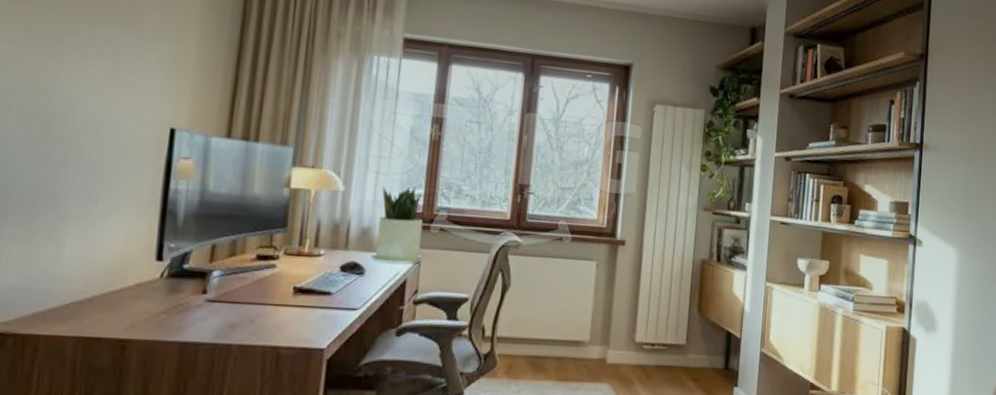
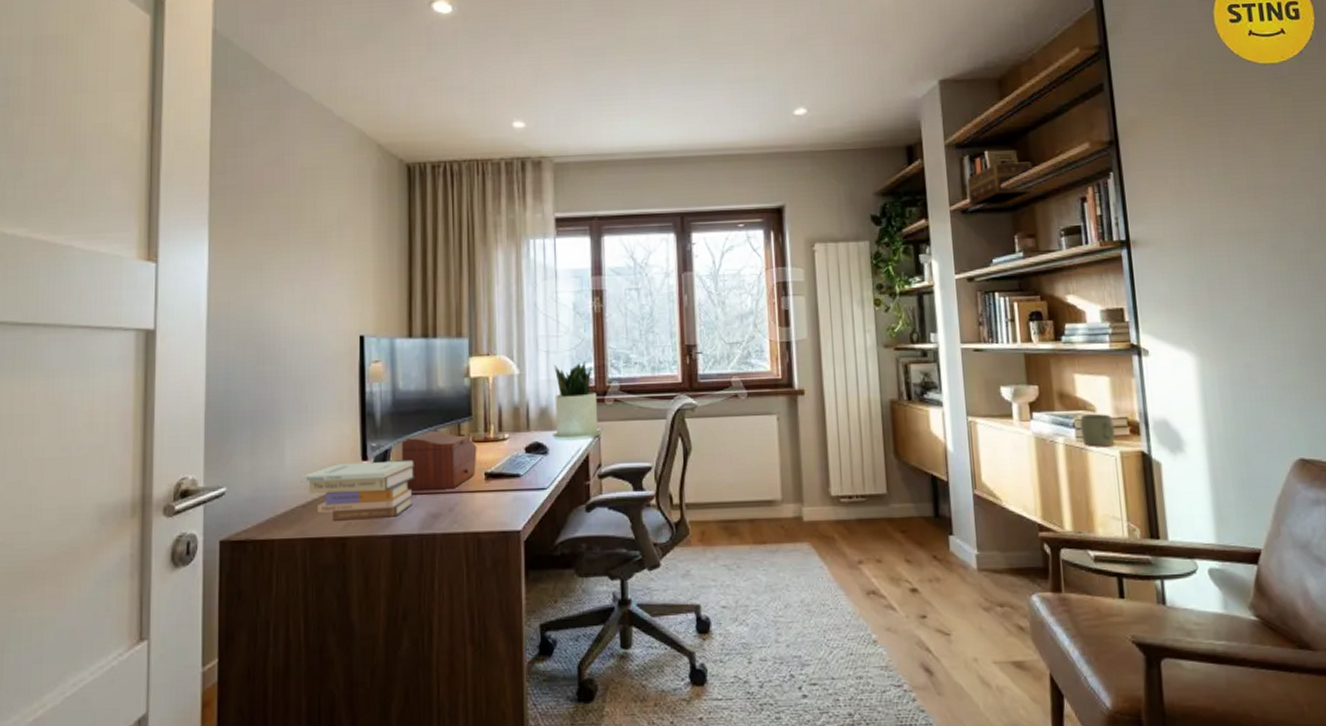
books: none [79,261,216,323] -> present [300,461,414,521]
sewing box: none [202,239,289,300] -> present [401,431,477,491]
decorative box: none [798,57,855,96] -> present [968,161,1035,207]
mug: none [857,291,885,321] -> present [1080,414,1116,447]

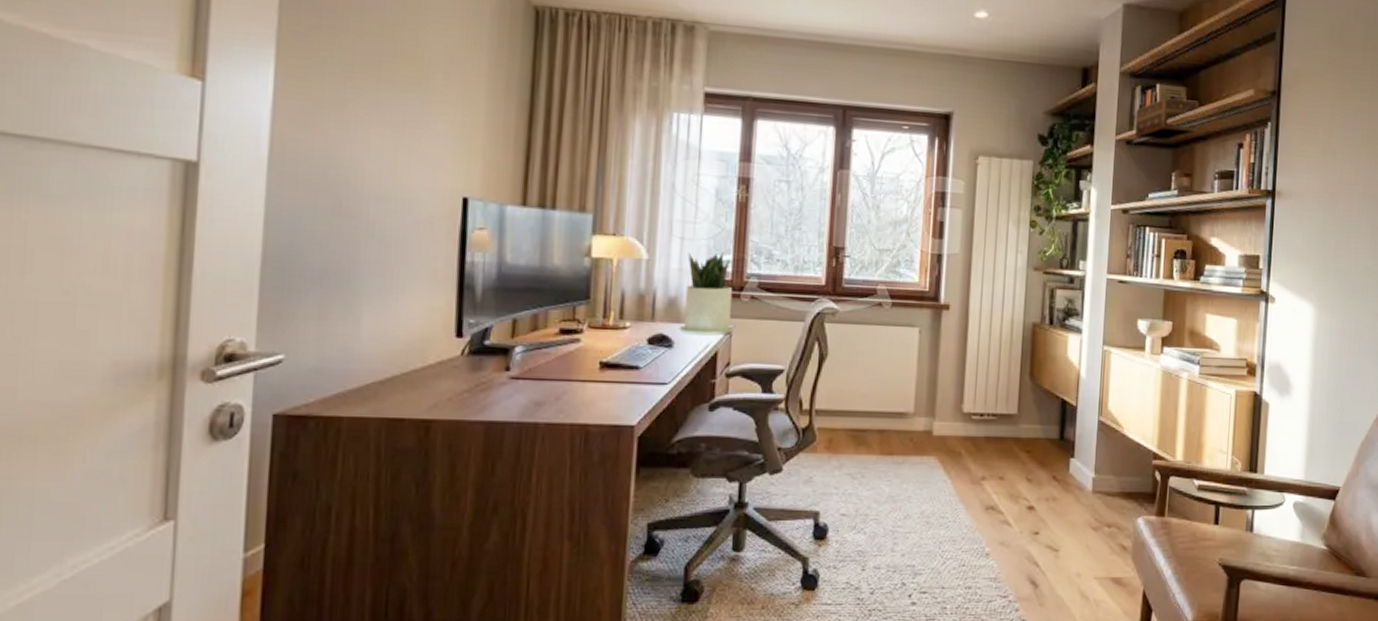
books: present [300,461,414,521] -> none [378,339,518,402]
sewing box: present [401,431,477,491] -> none [503,312,593,376]
mug: present [1080,414,1116,447] -> none [1204,353,1235,385]

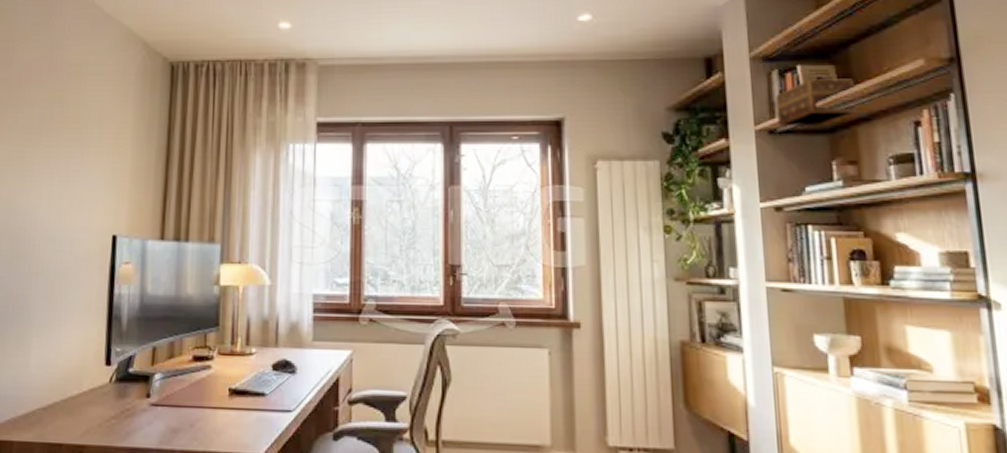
planter: present [678,252,735,336] -> none [301,276,355,361]

